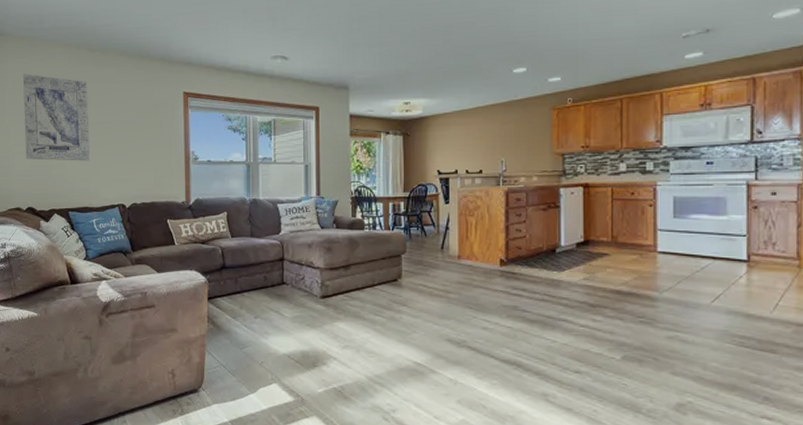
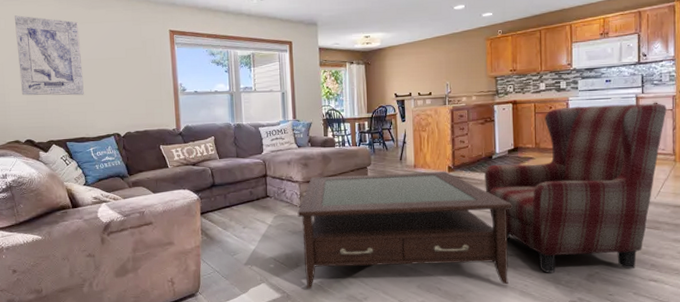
coffee table: none [317,264,580,408] -> present [297,171,512,289]
armchair: none [545,192,789,401] -> present [484,103,667,273]

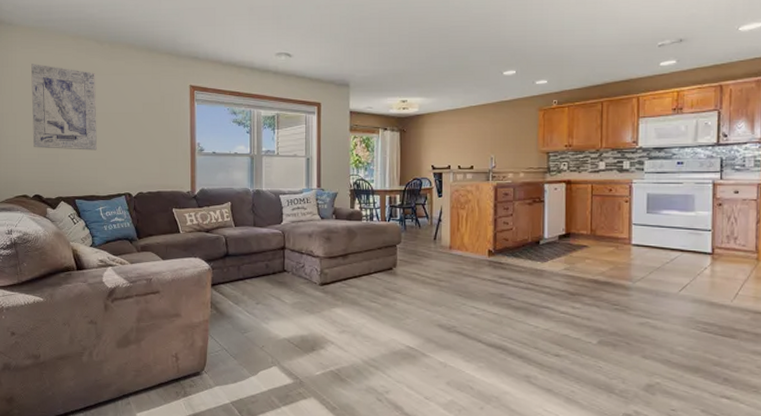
coffee table: present [297,171,512,289] -> none [316,253,561,389]
armchair: present [484,103,667,273] -> none [530,190,750,382]

